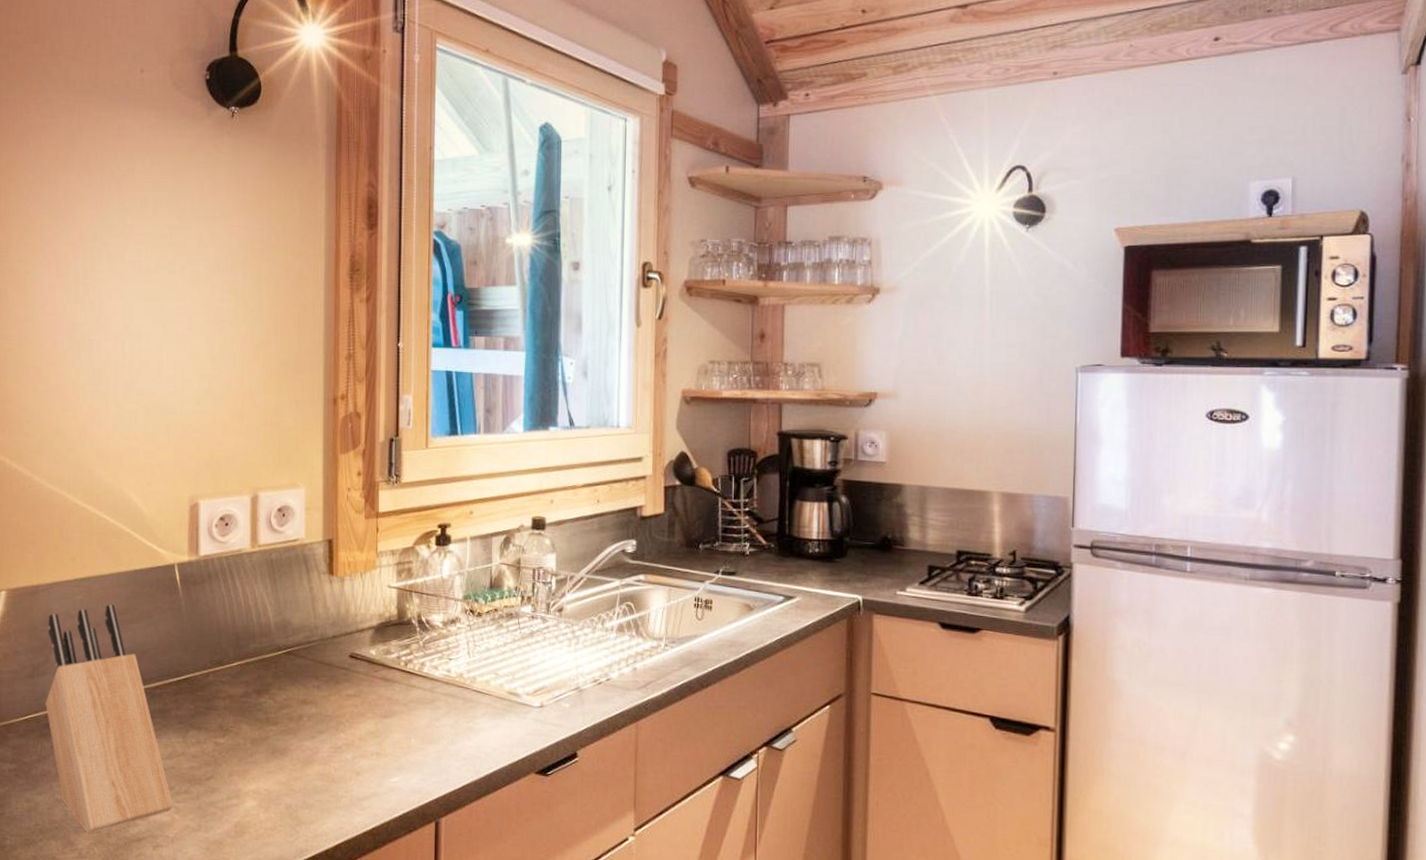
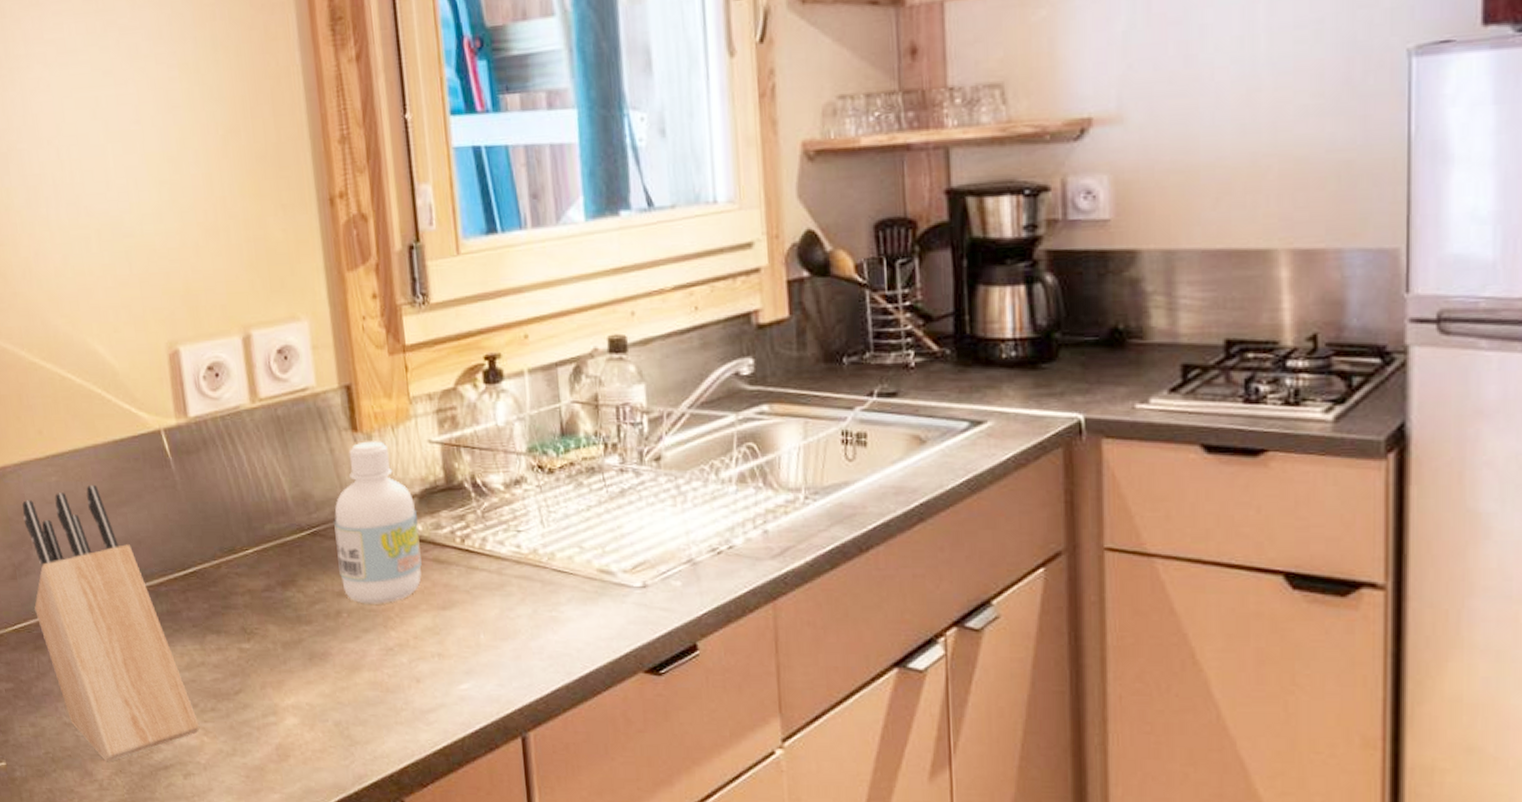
bottle: none [305,583,373,711] -> present [334,441,422,604]

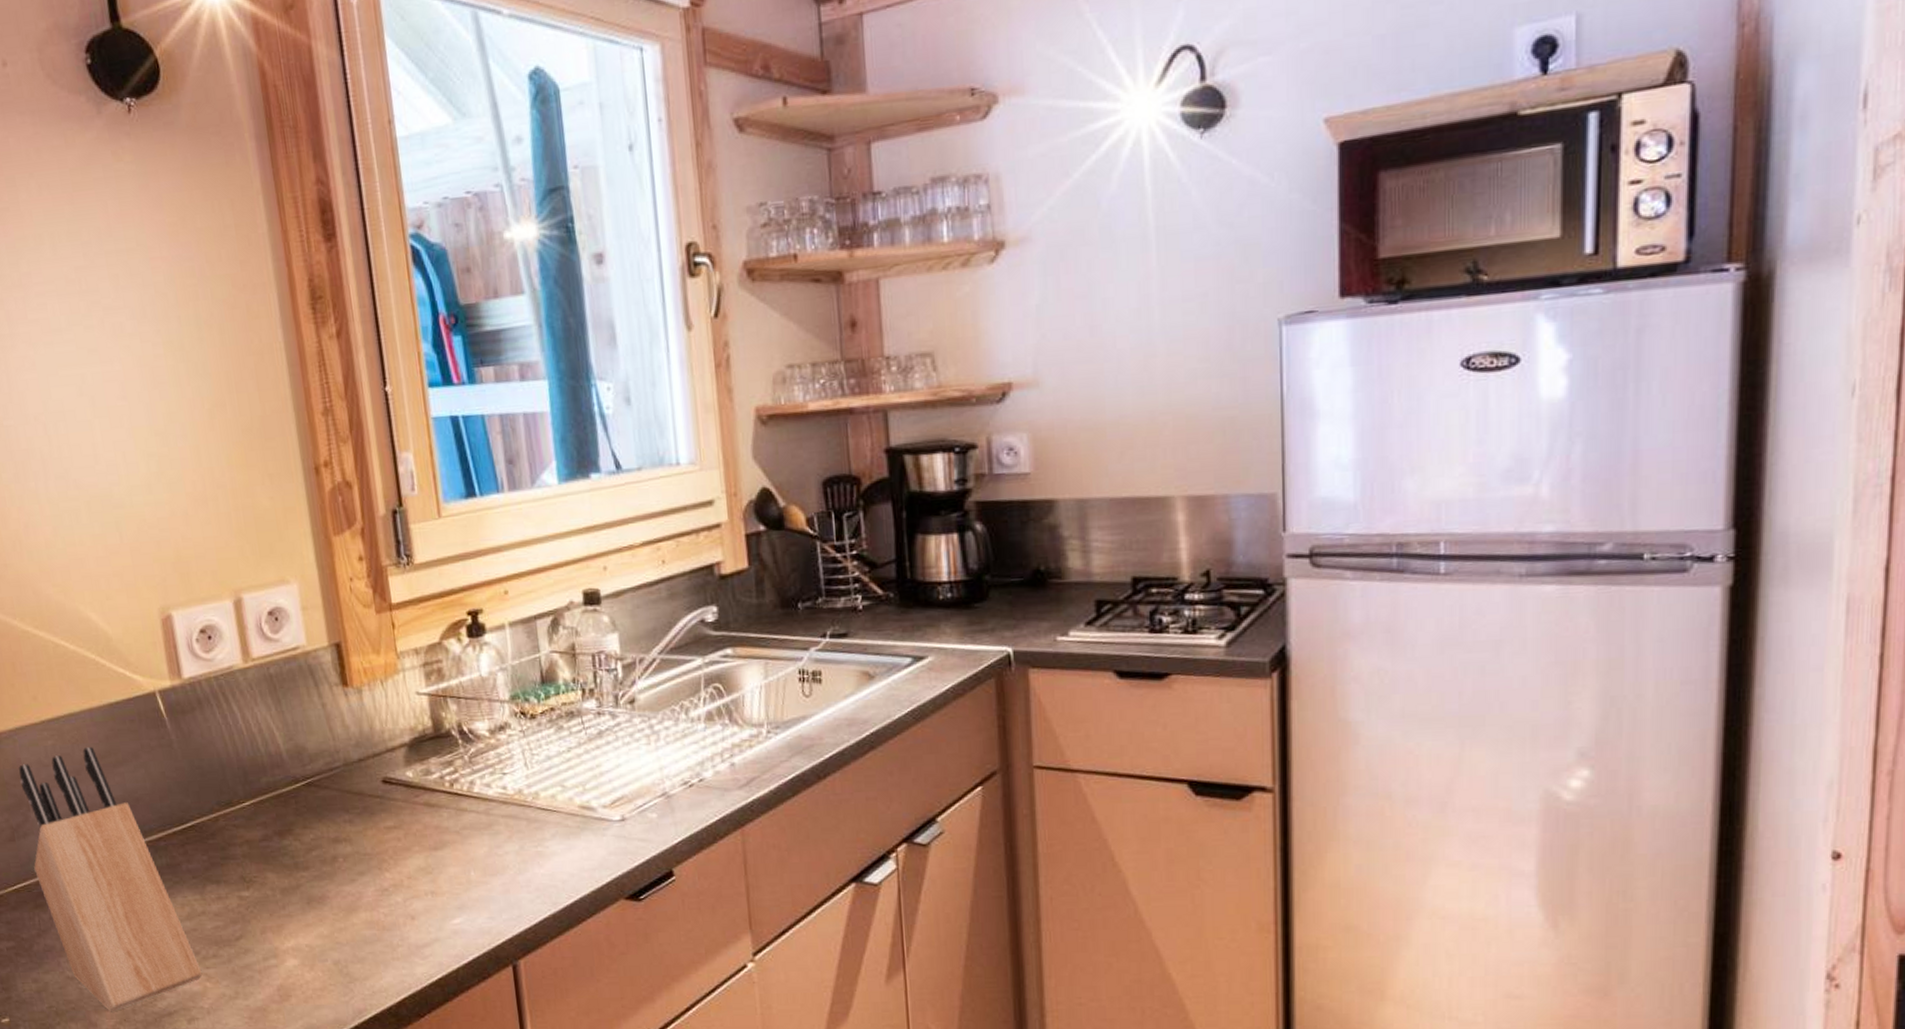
bottle: present [334,441,422,604] -> none [327,694,413,849]

